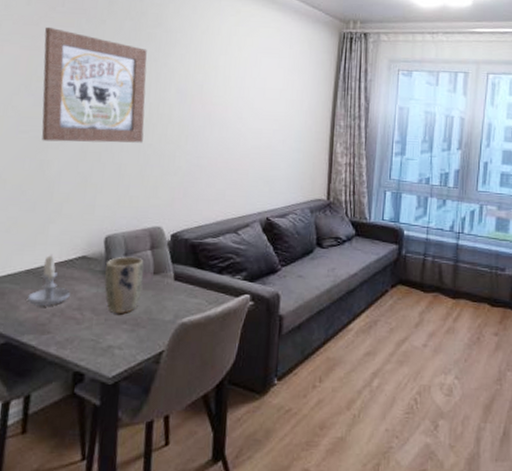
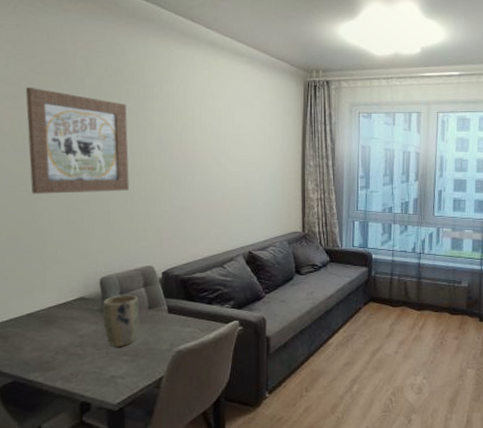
candle: present [26,254,70,306] -> none [30,298,71,345]

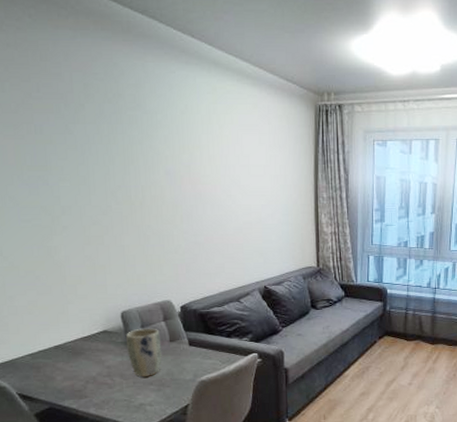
wall art: present [26,87,129,194] -> none [25,114,141,228]

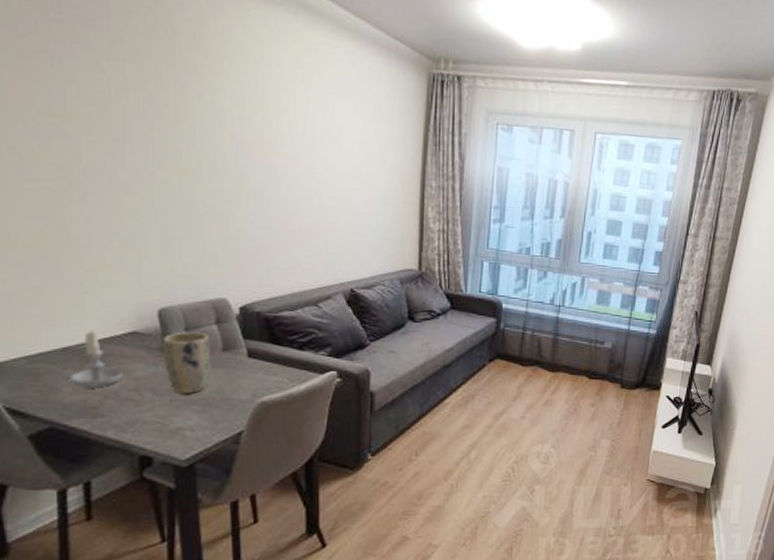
candle: none [60,331,99,375] -> present [68,329,123,387]

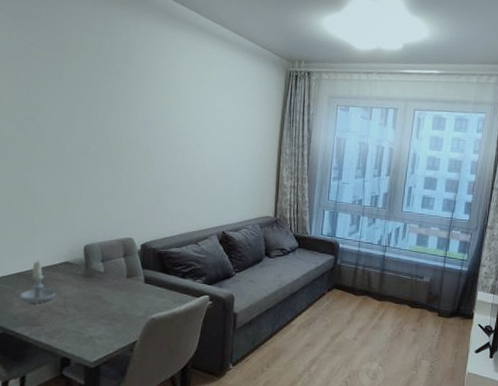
plant pot: present [164,331,211,393] -> none [85,262,119,310]

